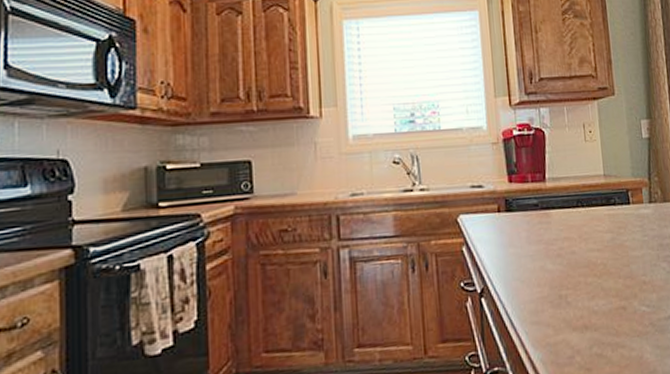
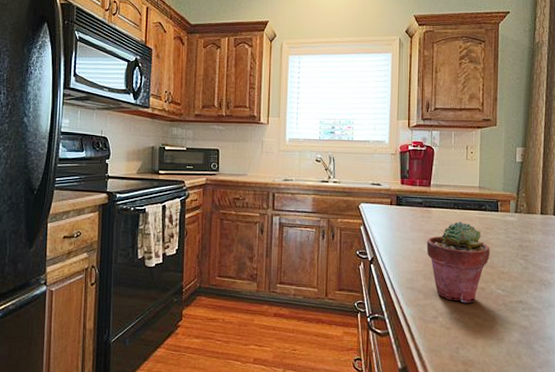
potted succulent: none [549,223,627,332] -> present [426,221,490,304]

